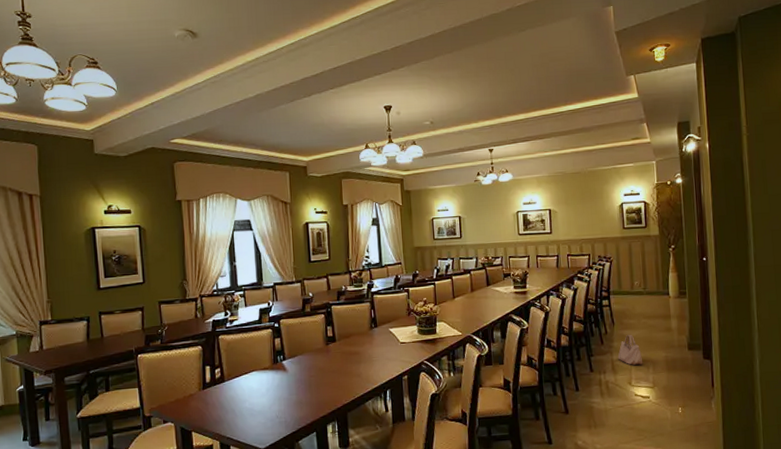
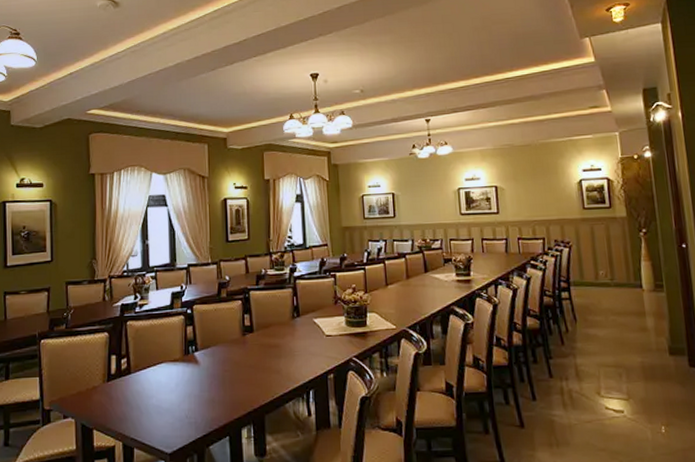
handbag: present [617,334,642,365] -> none [582,333,613,371]

